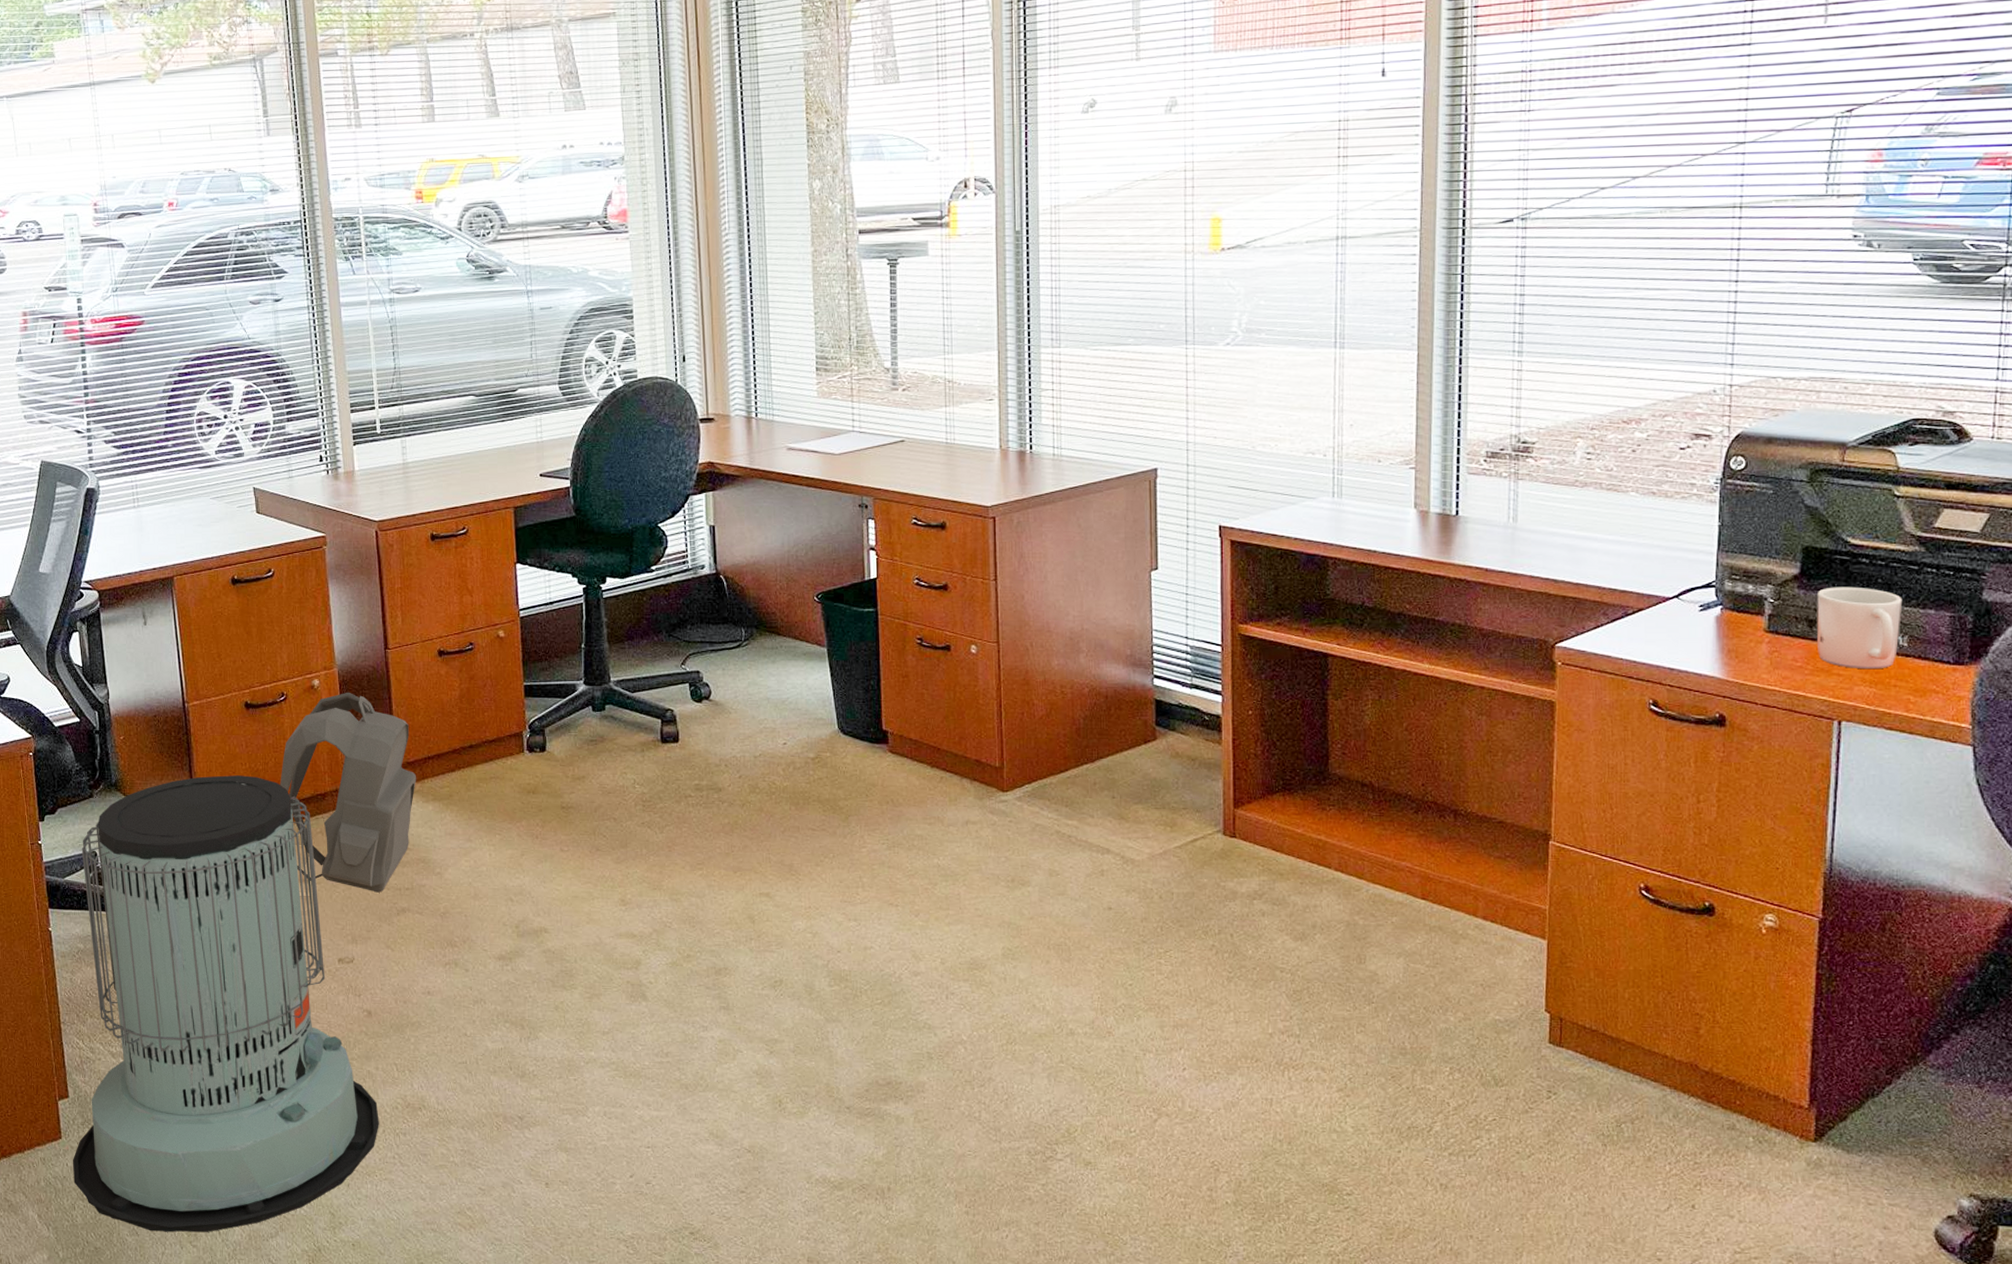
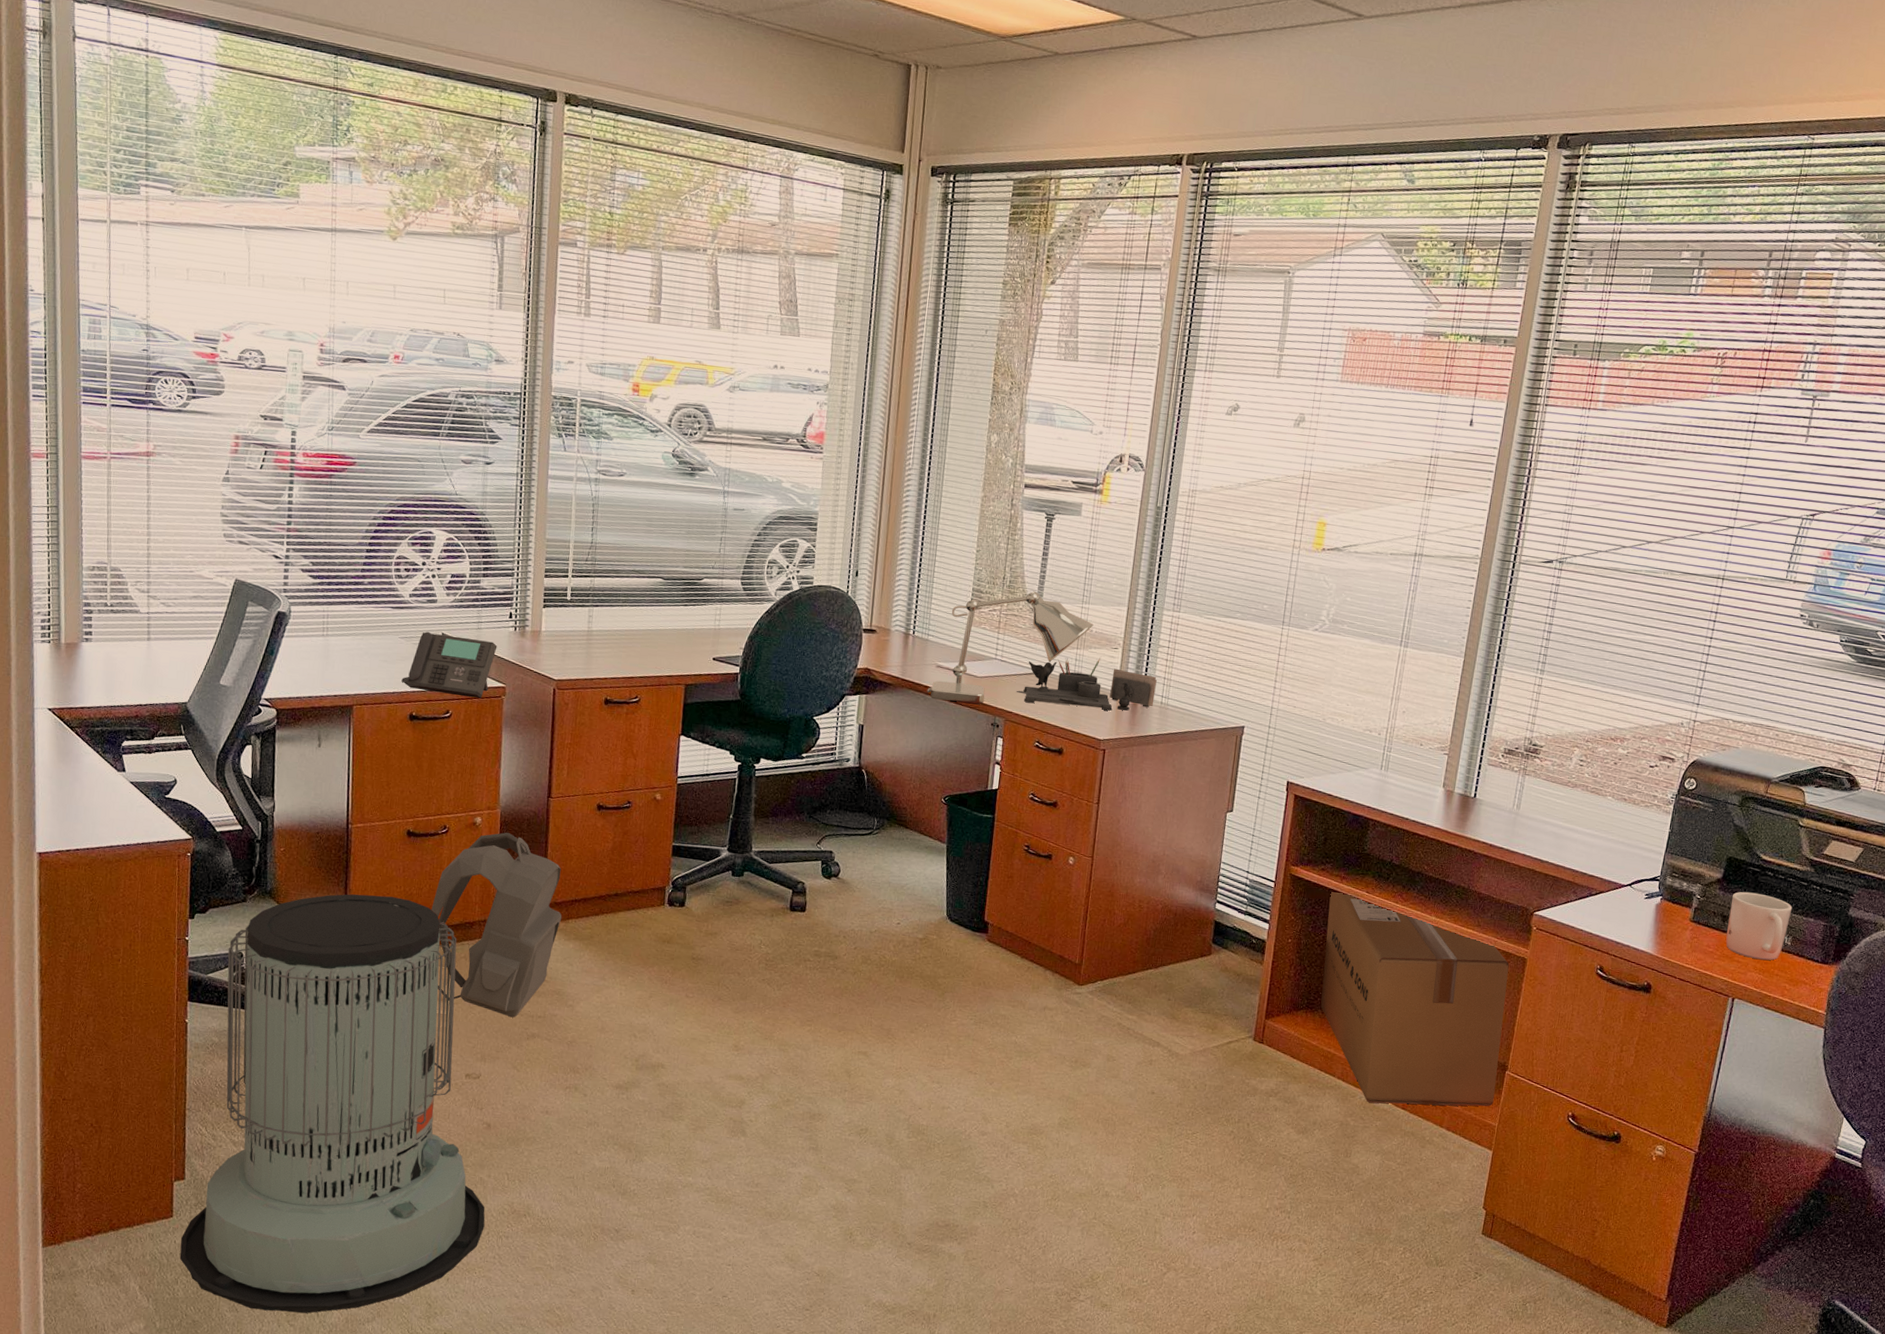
phone: none [218,488,312,552] -> present [401,632,498,699]
desk lamp: none [780,348,961,487] -> present [927,591,1094,704]
desk organizer: none [882,413,1045,475] -> present [1016,657,1157,711]
box: none [1292,649,1539,896] -> present [1320,892,1509,1107]

